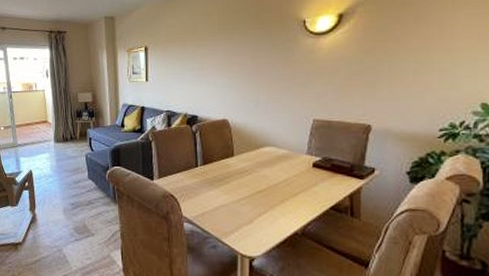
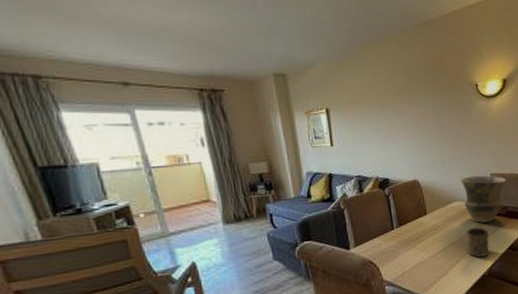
vase: none [275,120,333,174] -> present [460,175,506,223]
cup: none [278,178,305,212] -> present [467,228,490,258]

